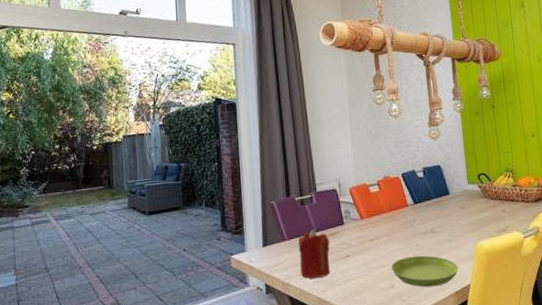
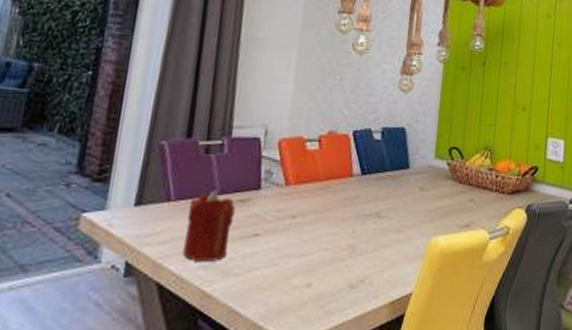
saucer: present [391,255,459,287] -> none [312,246,402,292]

